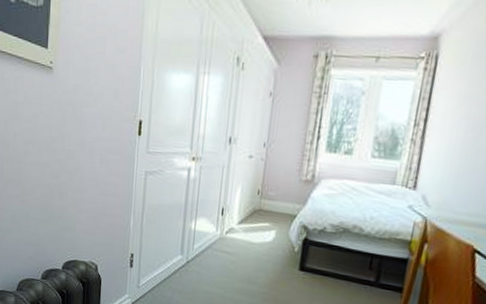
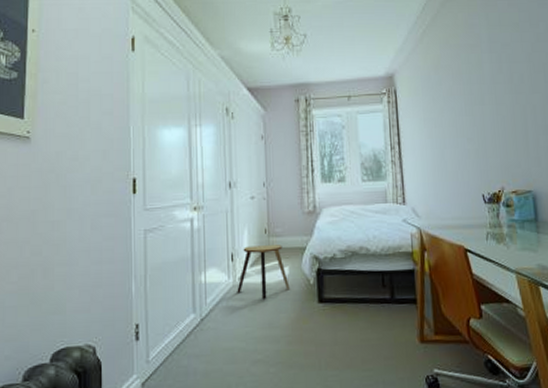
stool: none [222,204,274,256] -> present [237,245,290,299]

